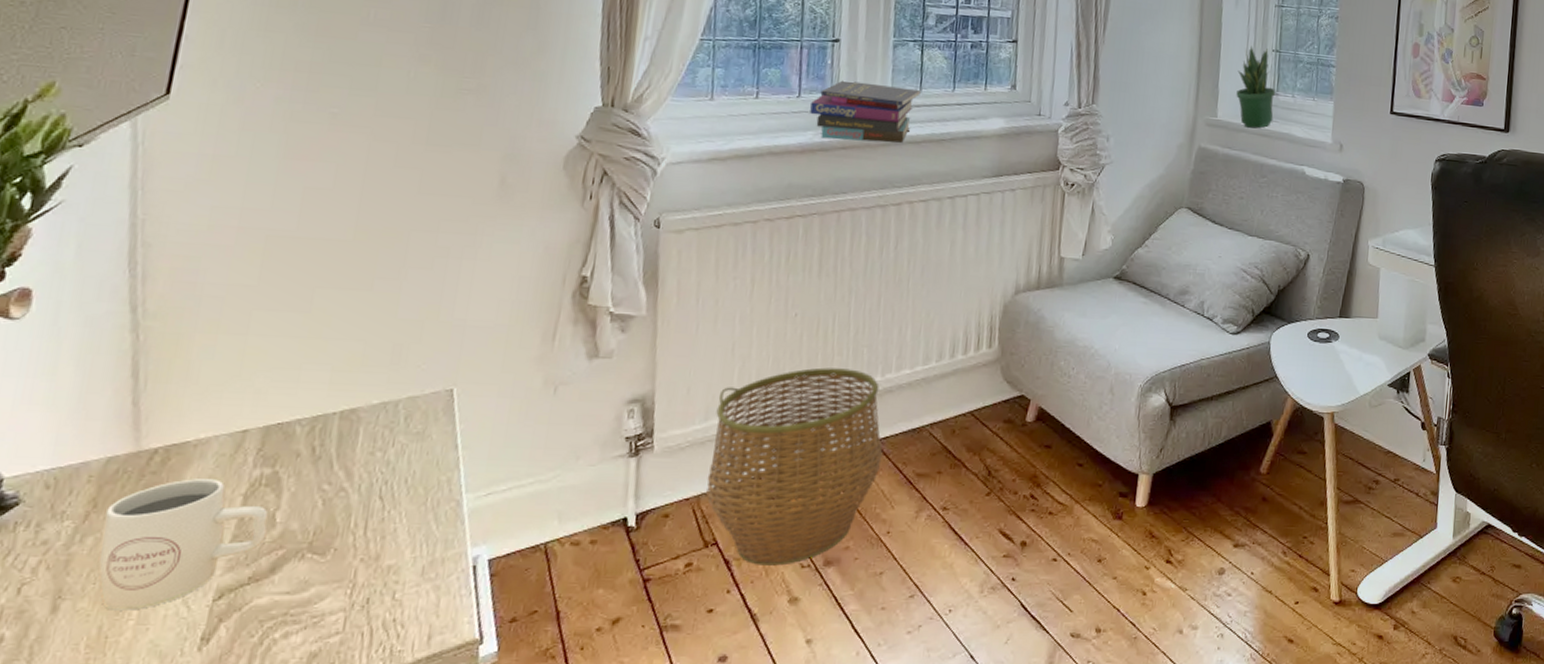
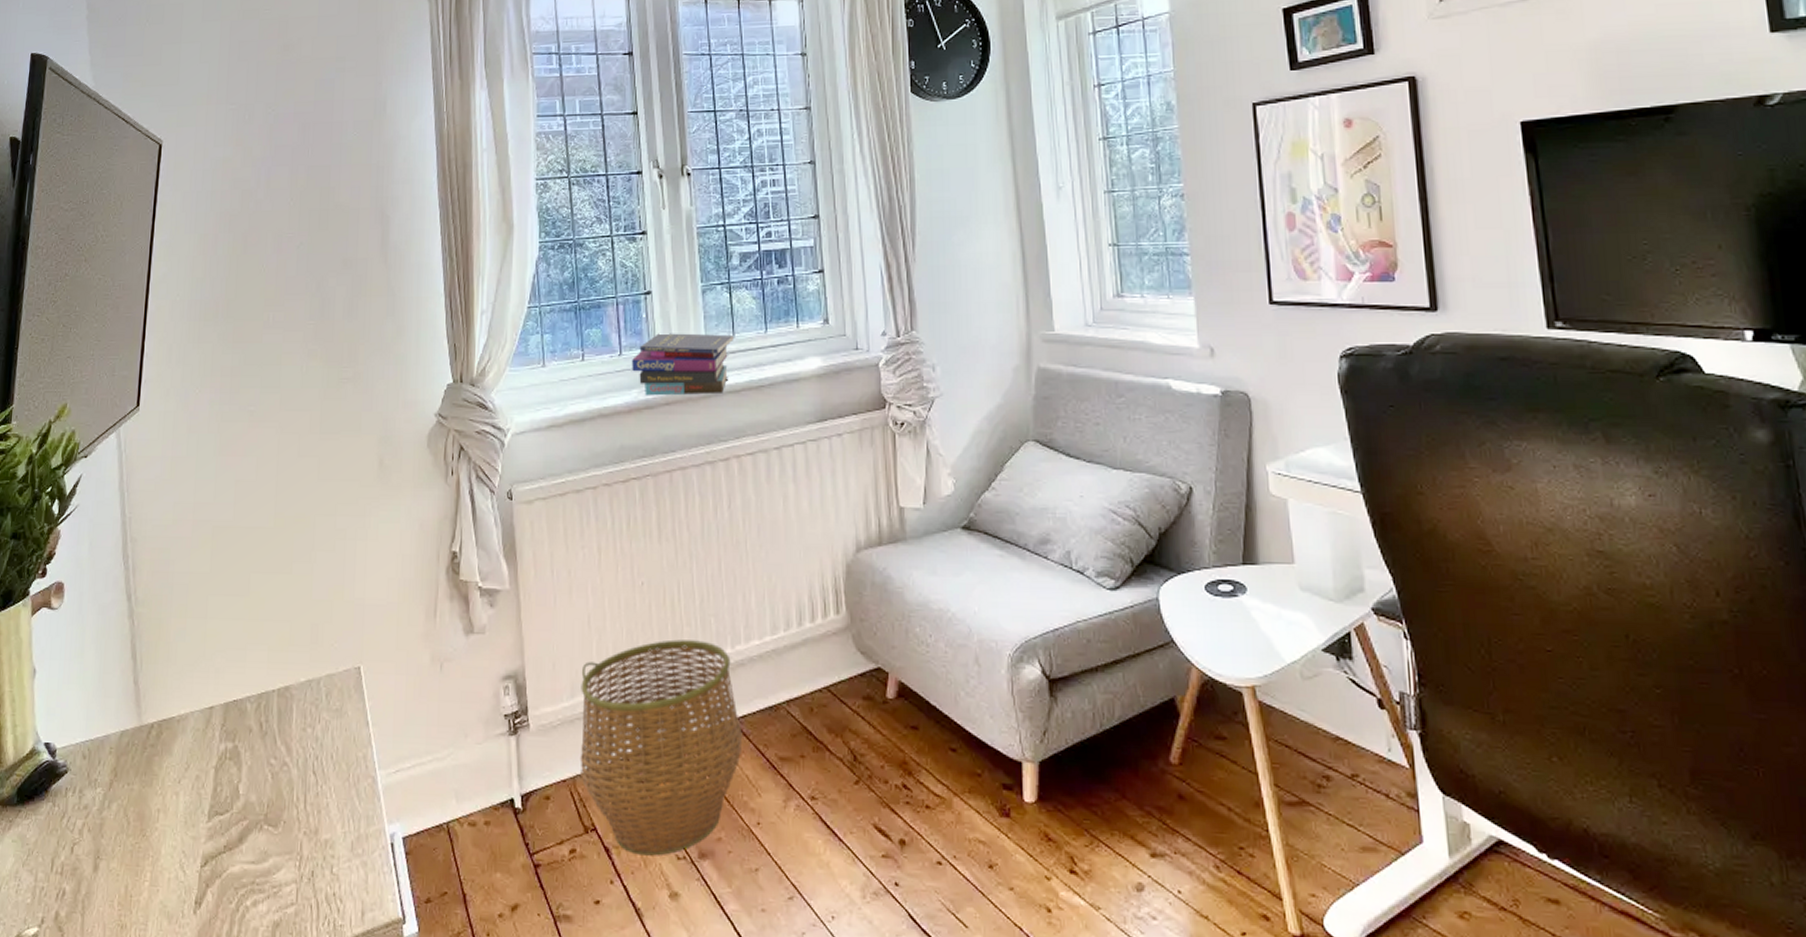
mug: present [97,479,269,610] -> none [121,751,234,872]
planter: present [1236,46,1275,129] -> none [1070,242,1122,339]

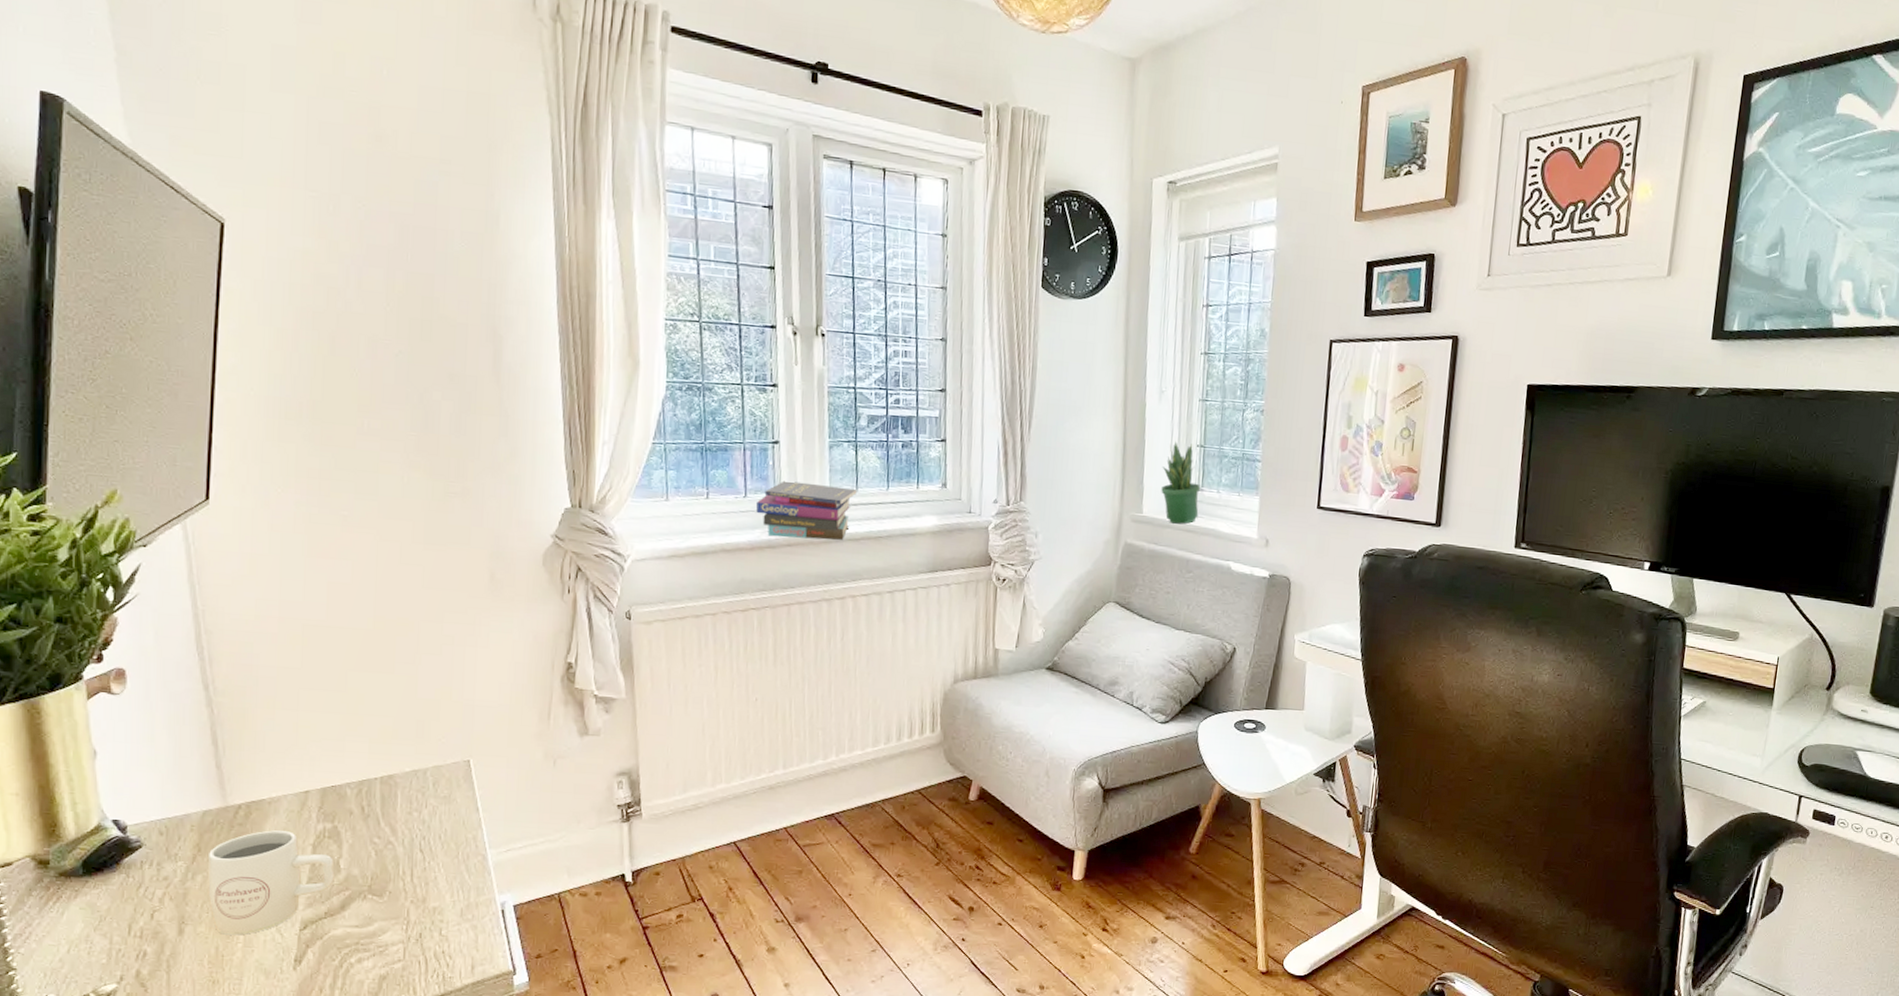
mug: none [121,751,234,872] -> present [207,830,335,935]
basket: present [580,639,743,856] -> none [689,747,841,920]
planter: none [1070,242,1122,339] -> present [1161,441,1200,524]

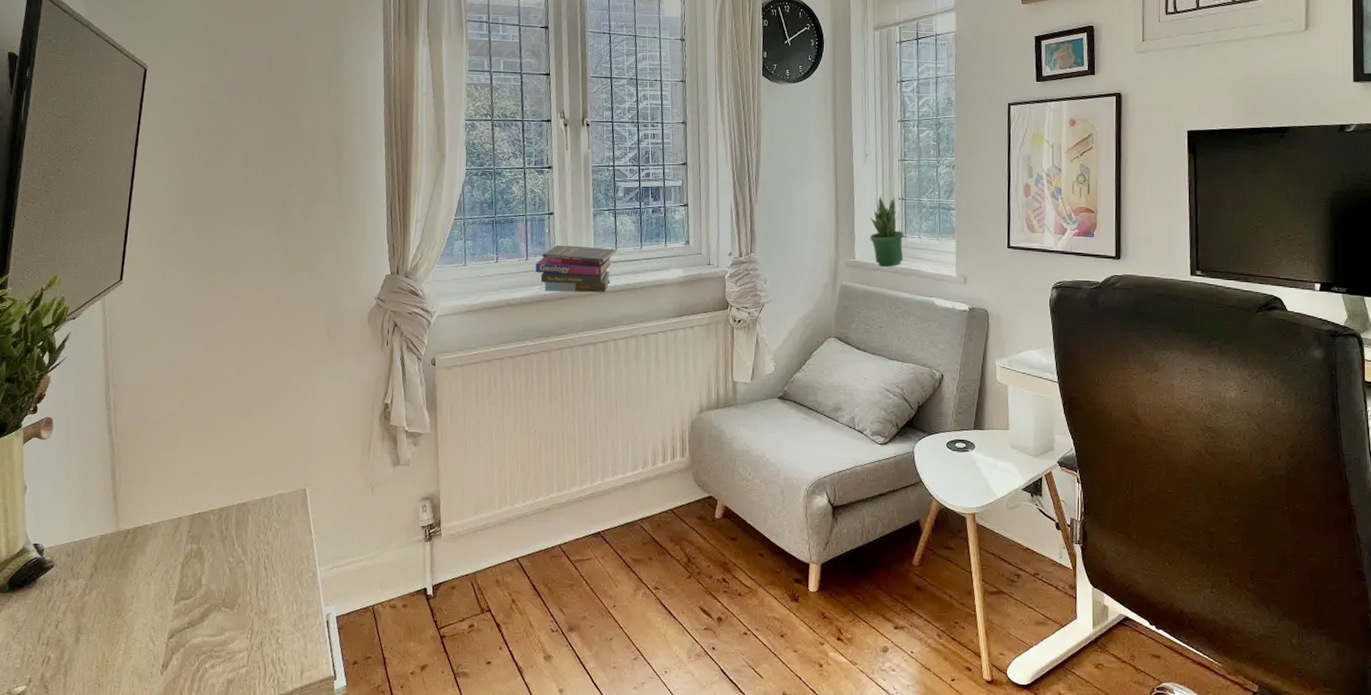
mug: present [207,830,335,935] -> none [99,551,198,643]

